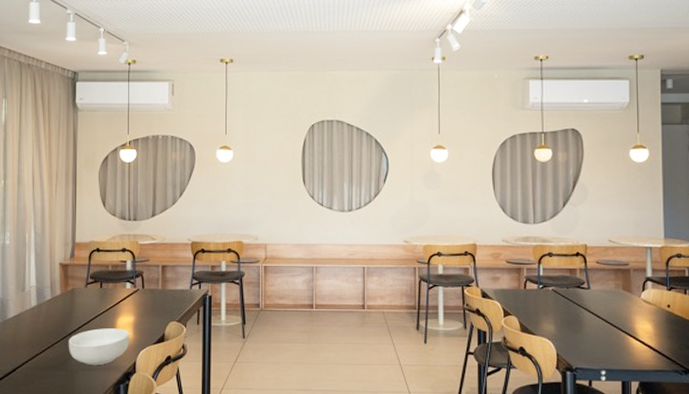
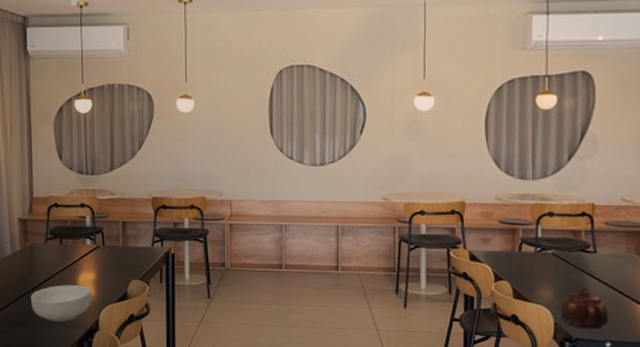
teapot: none [561,320,603,359] -> present [560,287,609,329]

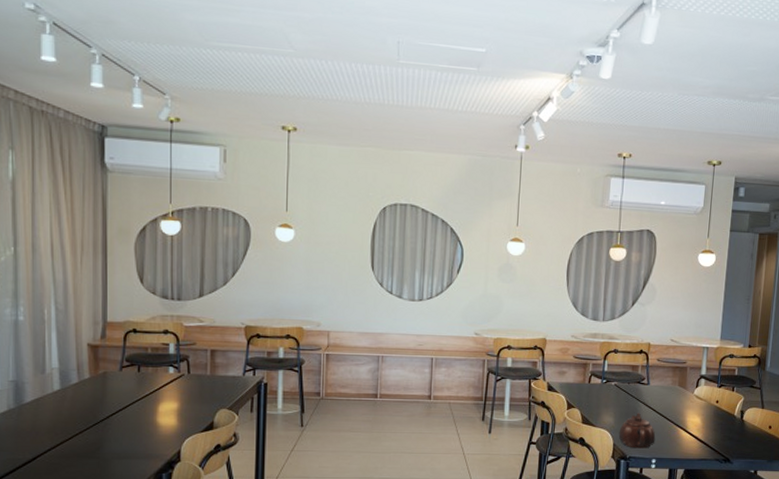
cereal bowl: present [30,285,92,322] -> none [100,415,173,454]

